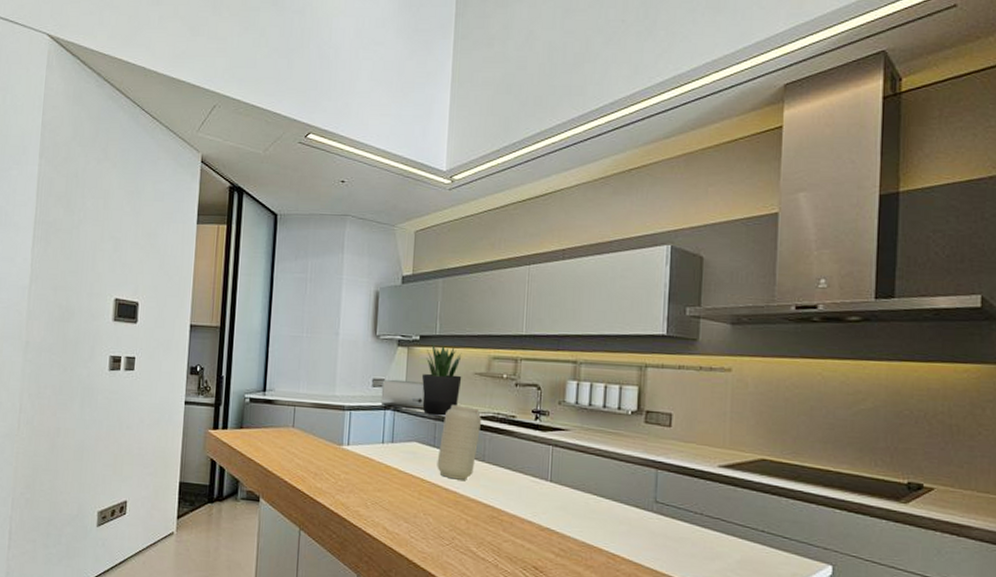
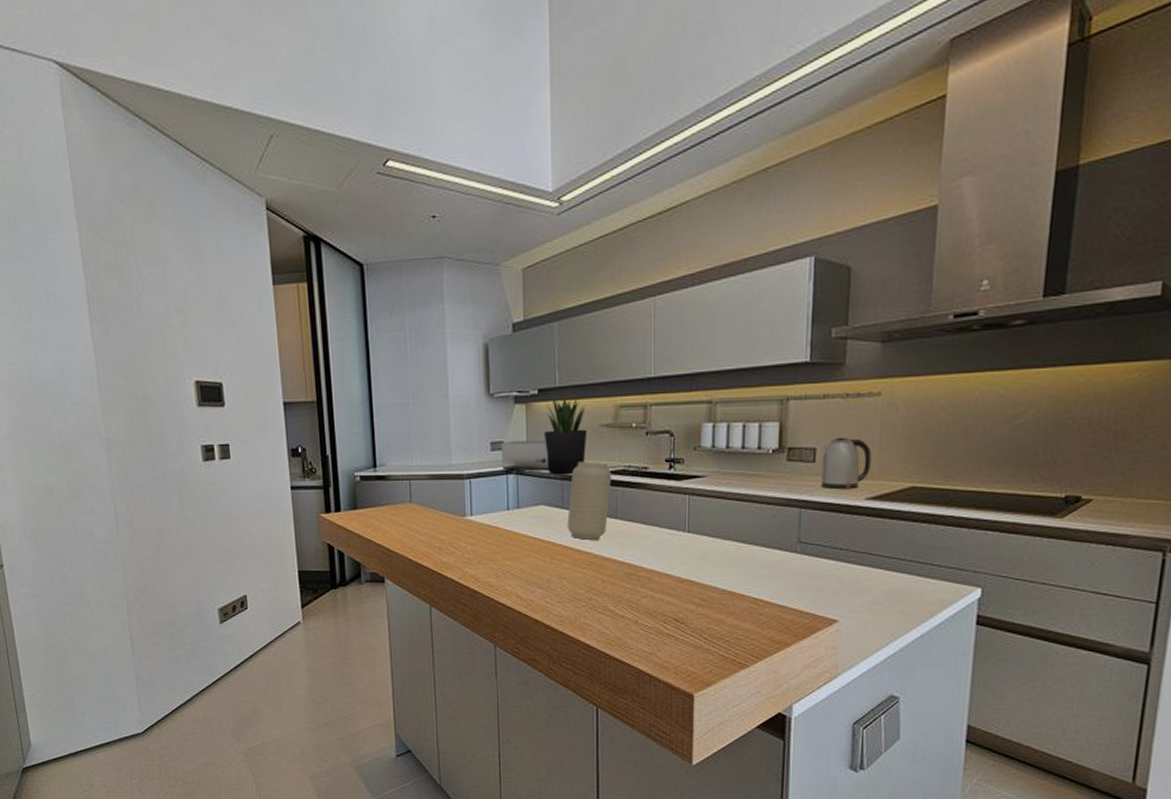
kettle: none [676,405,723,456] -> present [820,437,871,490]

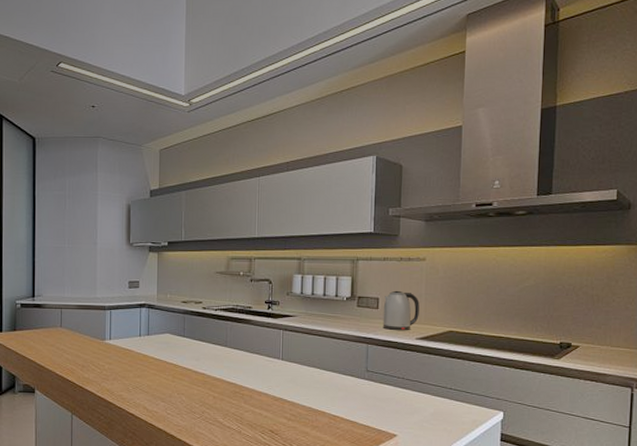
toaster: present [501,439,550,471] -> none [136,281,175,306]
planter: present [545,394,588,475] -> none [171,246,205,310]
vase: present [567,461,611,540] -> none [187,300,223,363]

